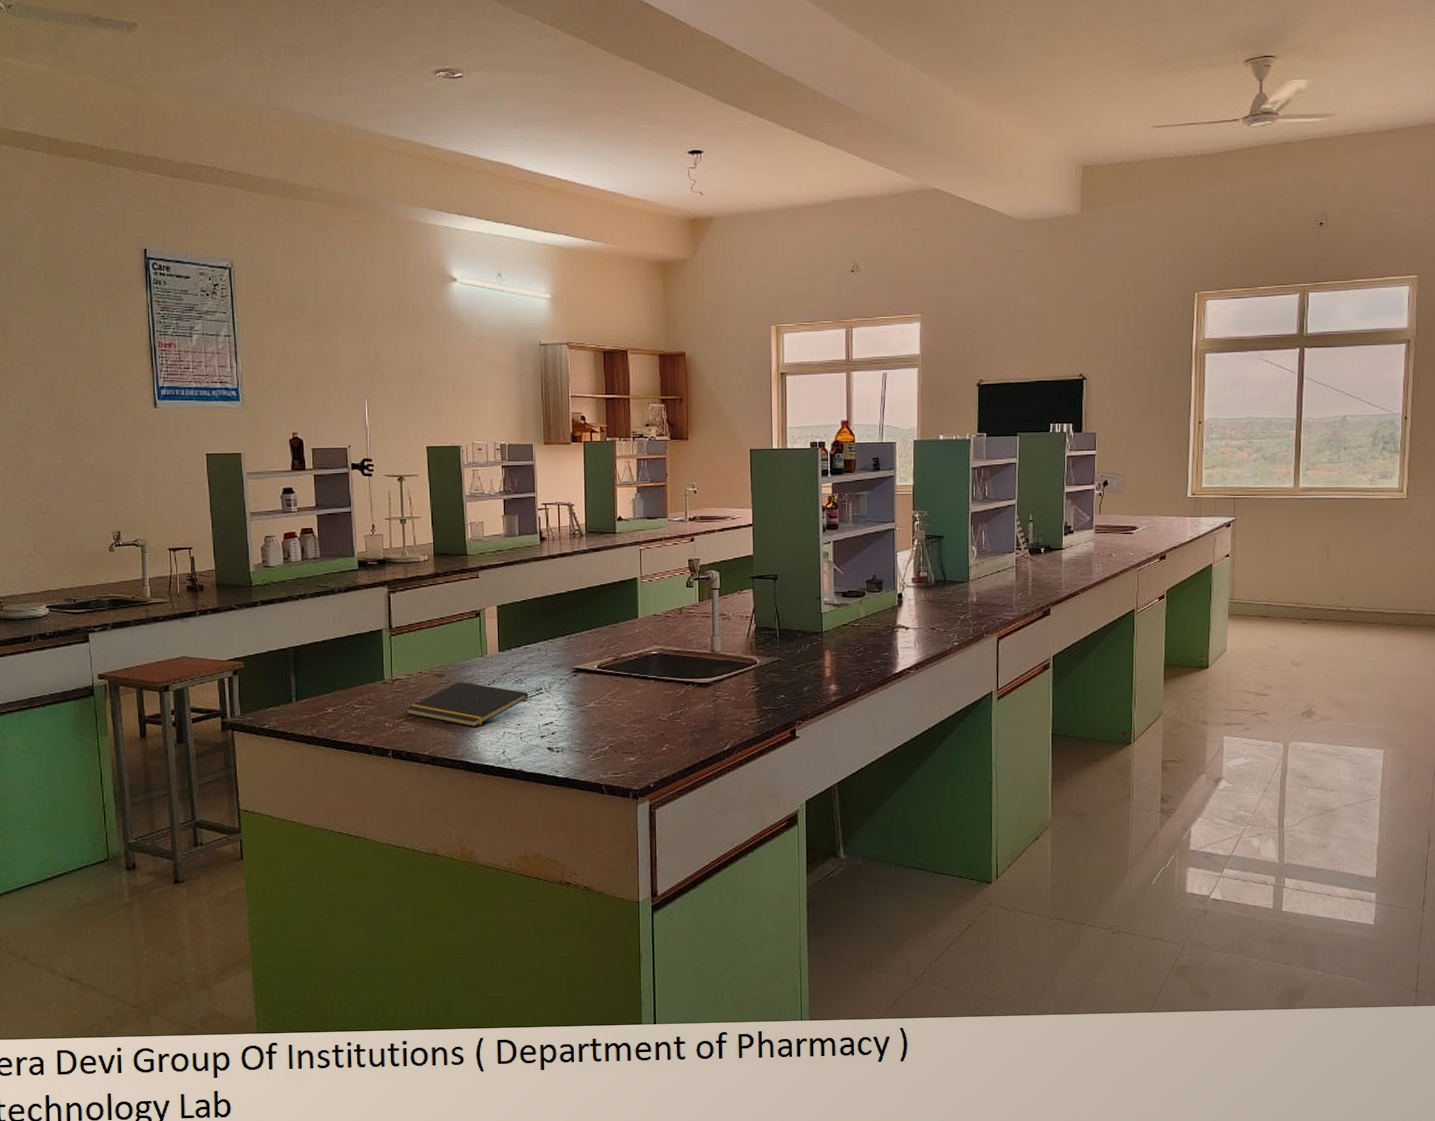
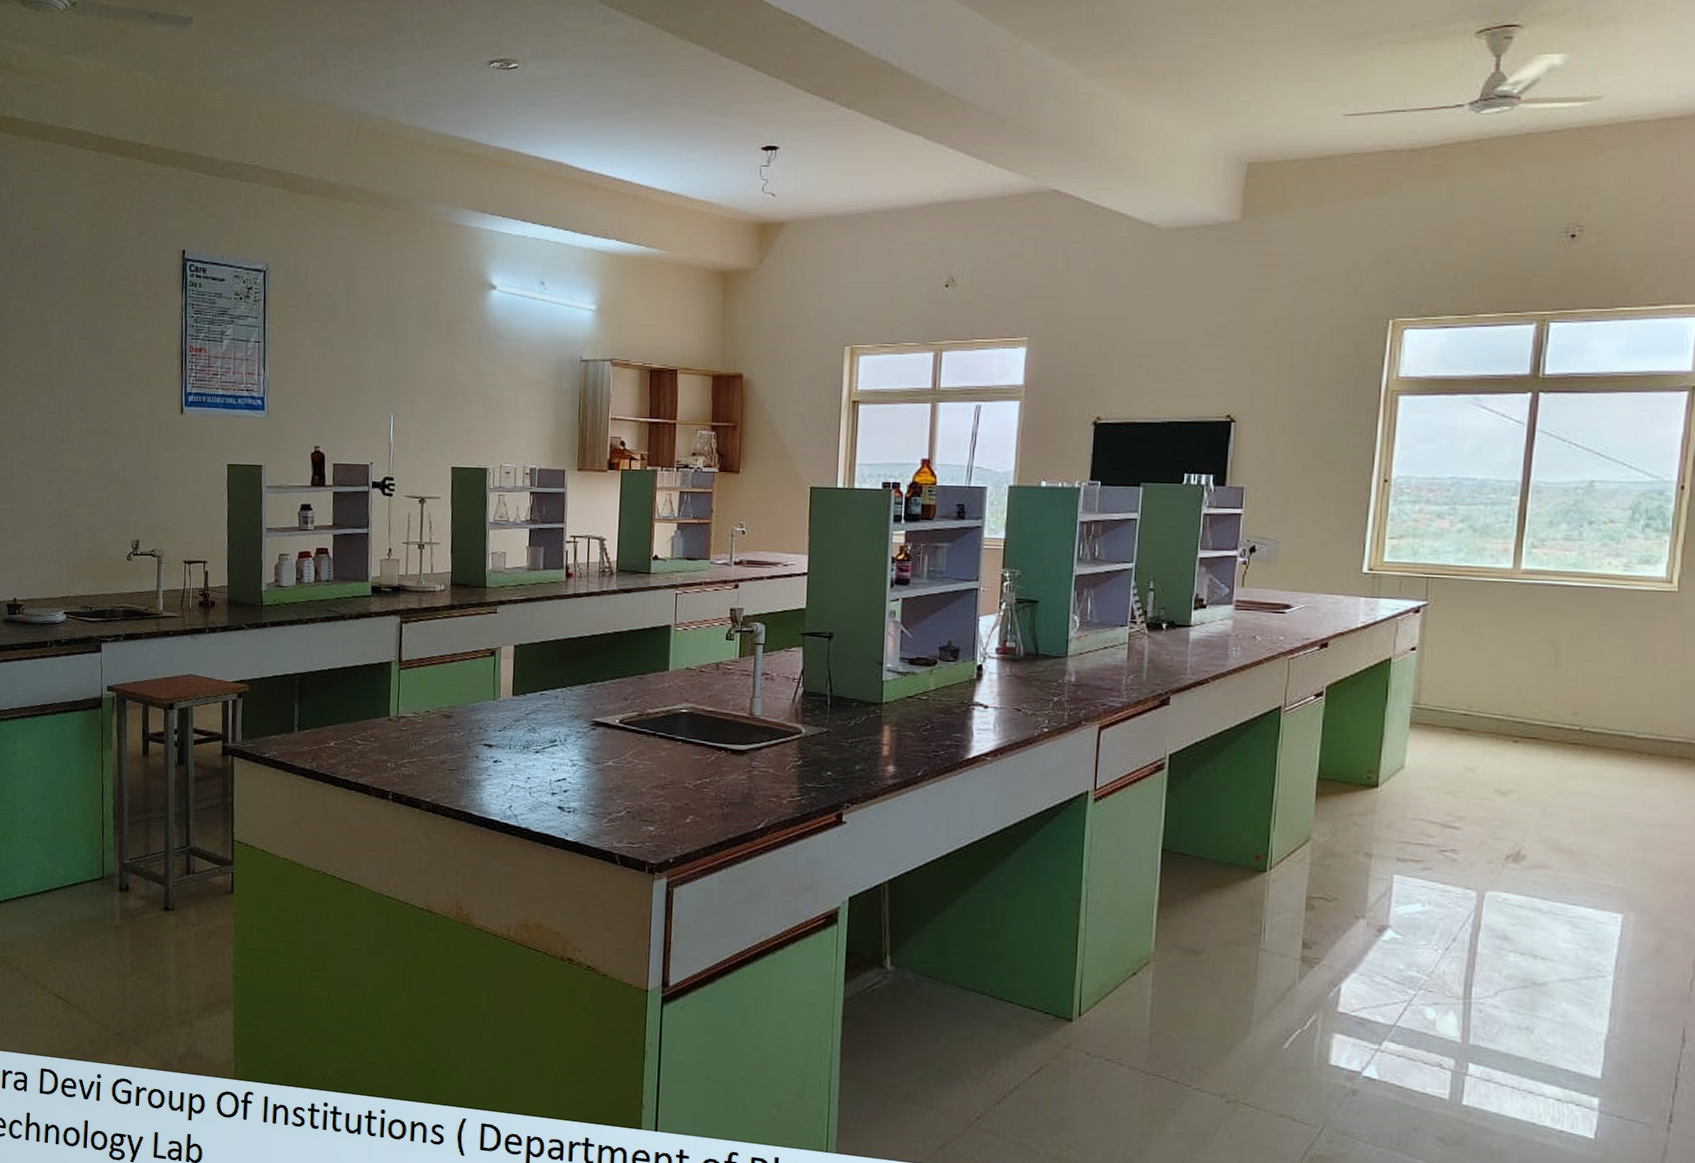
notepad: present [406,681,528,728] -> none [410,724,541,777]

